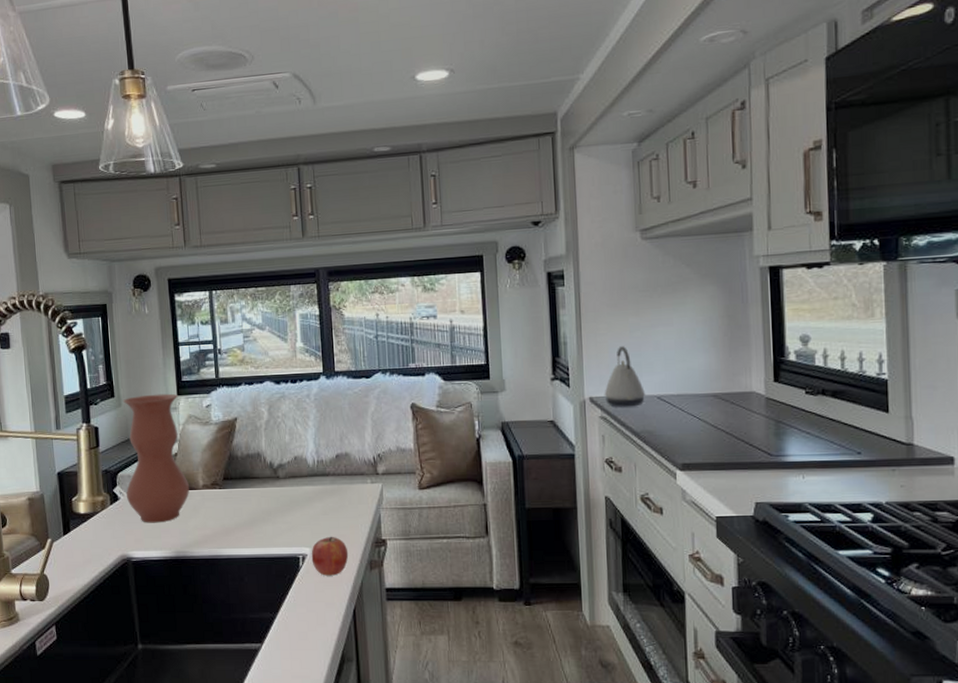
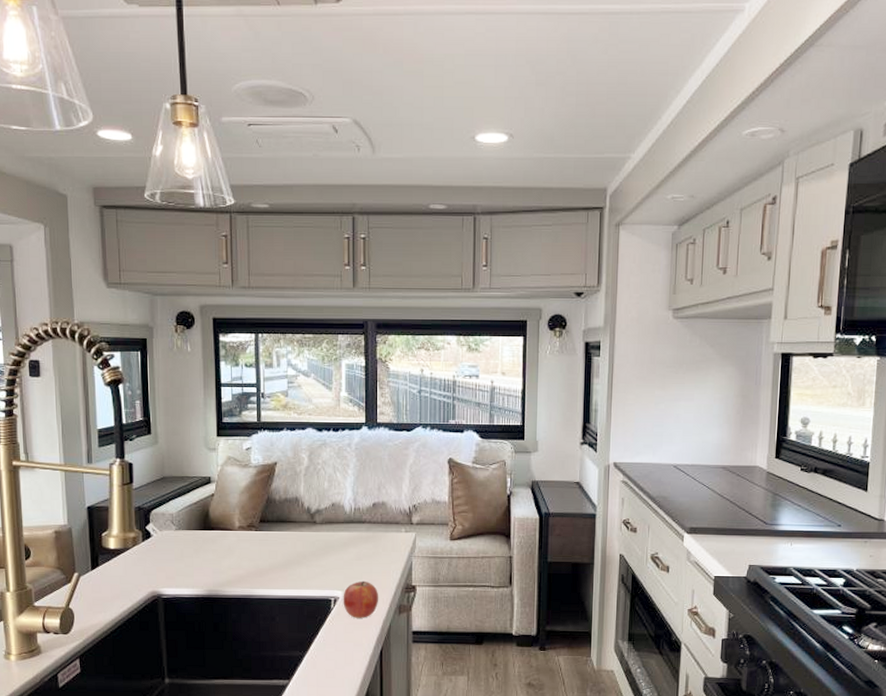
vase: present [122,393,190,523] -> none [159,433,226,562]
kettle: present [604,346,646,408] -> none [627,417,664,474]

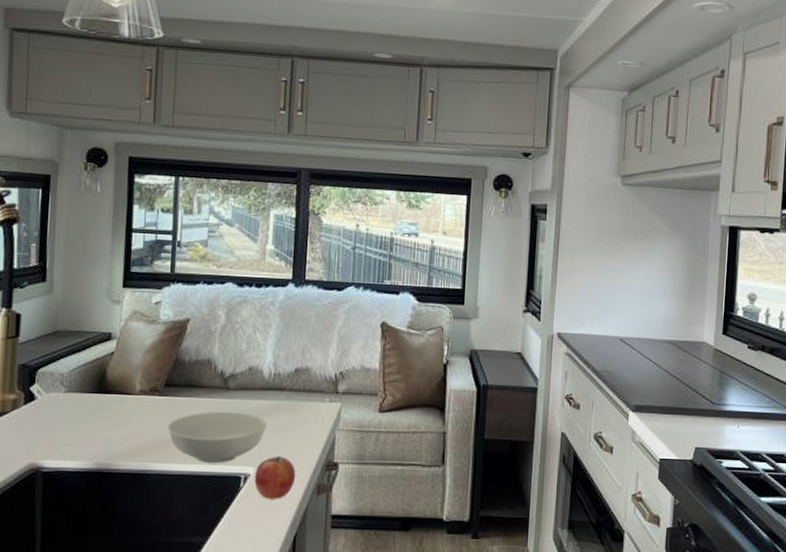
bowl: none [265,543,351,588] -> present [167,411,267,463]

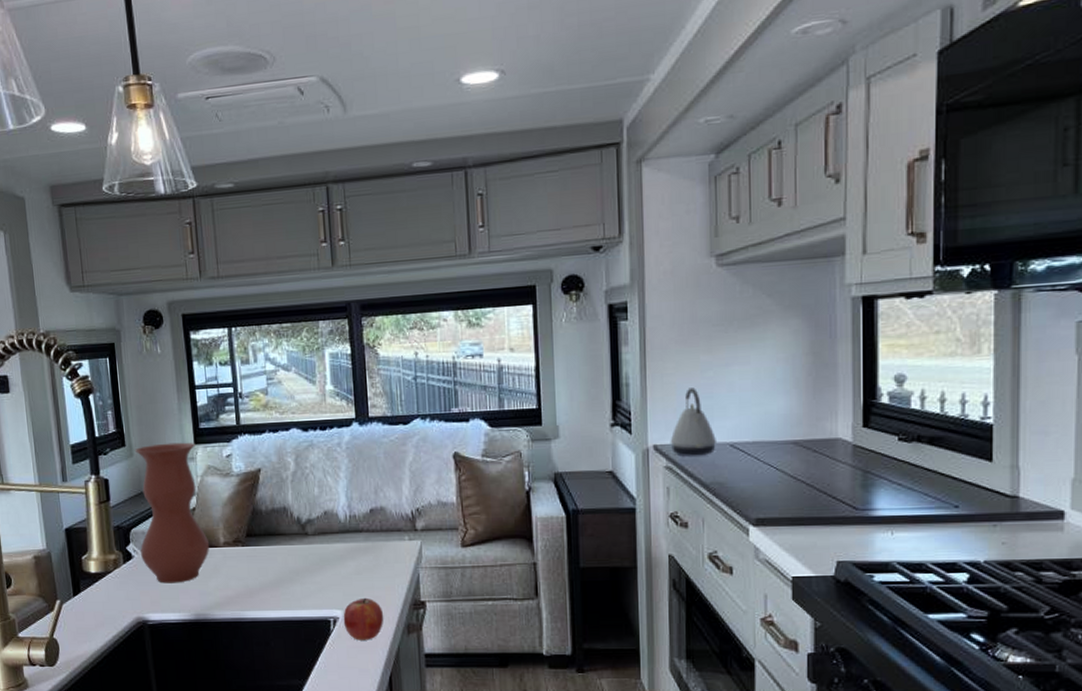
vase: none [45,283,124,430] -> present [134,442,210,584]
bowl: present [167,411,267,463] -> none [254,556,349,608]
kettle: none [571,286,610,346] -> present [670,388,718,456]

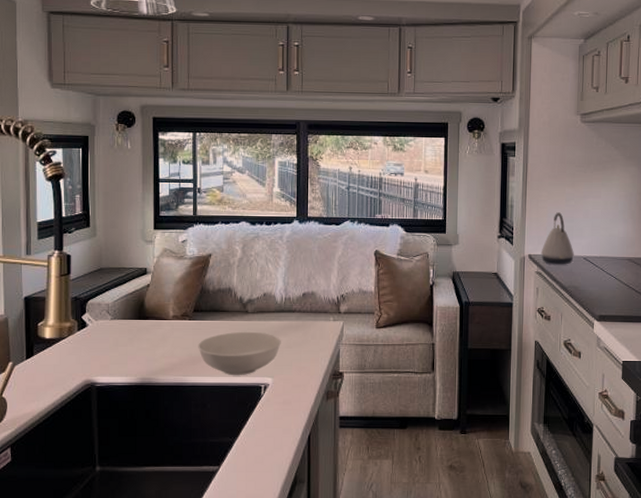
vase: present [134,442,210,584] -> none [95,226,160,350]
bowl: none [254,556,349,608] -> present [198,331,281,375]
fruit: present [343,597,384,640] -> none [273,368,308,404]

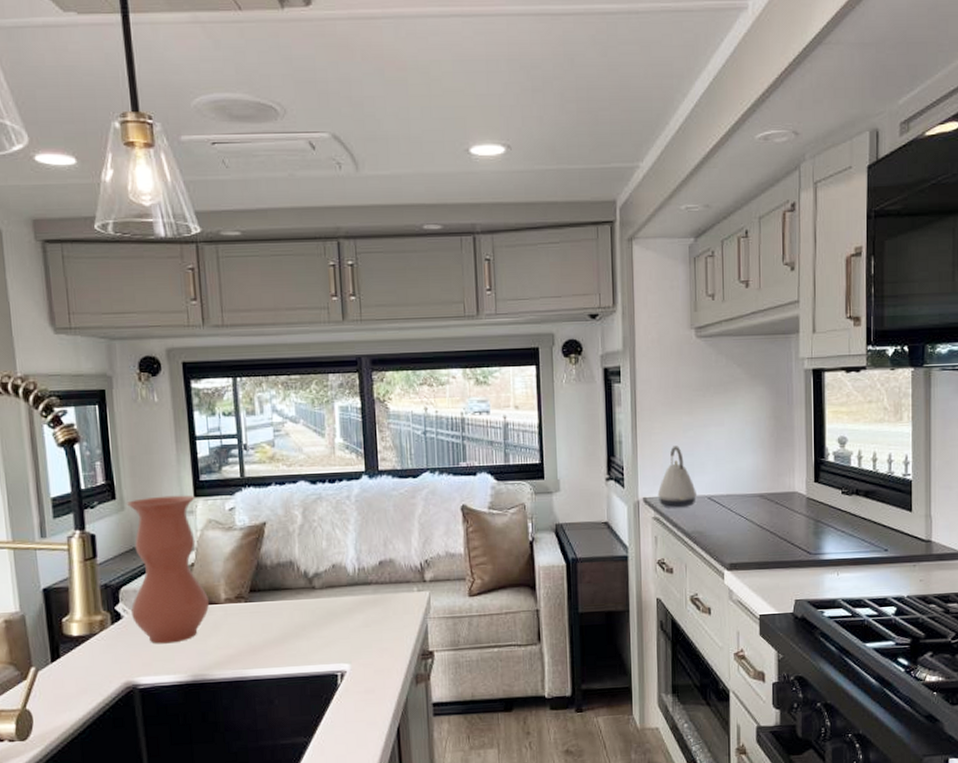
vase: none [95,226,160,350] -> present [126,495,210,644]
bowl: present [198,331,281,375] -> none [258,610,357,664]

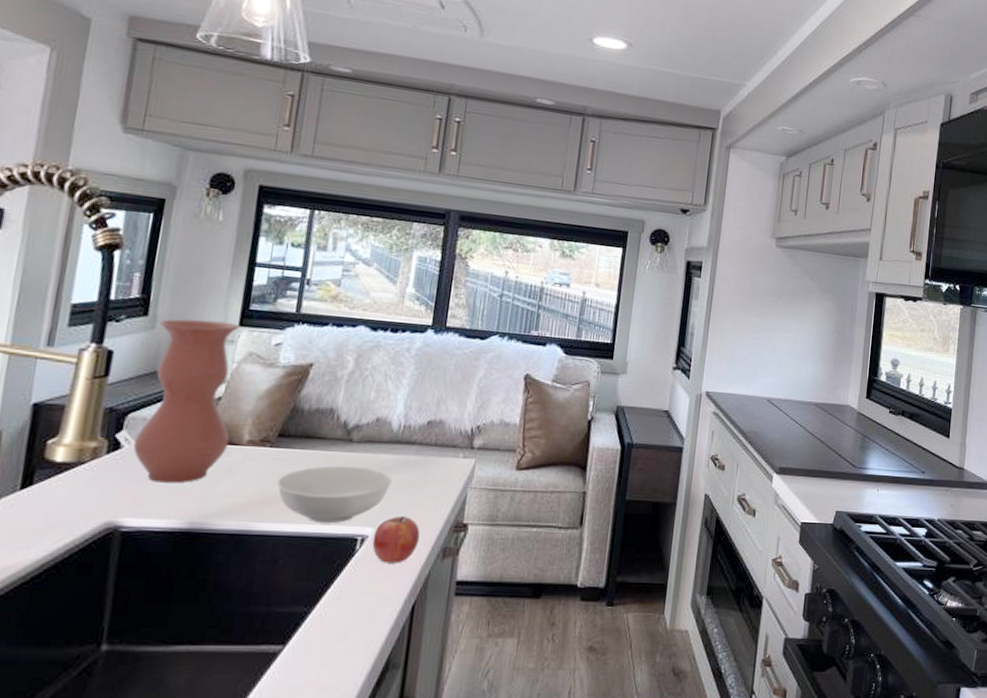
bowl: none [258,610,357,664] -> present [277,465,392,523]
fruit: none [351,650,393,694] -> present [372,515,420,564]
kettle: present [657,446,698,508] -> none [720,345,758,407]

